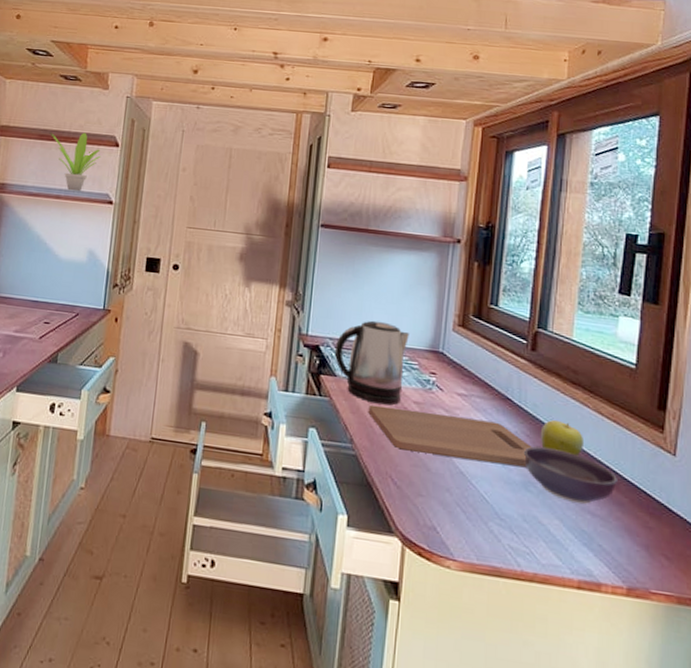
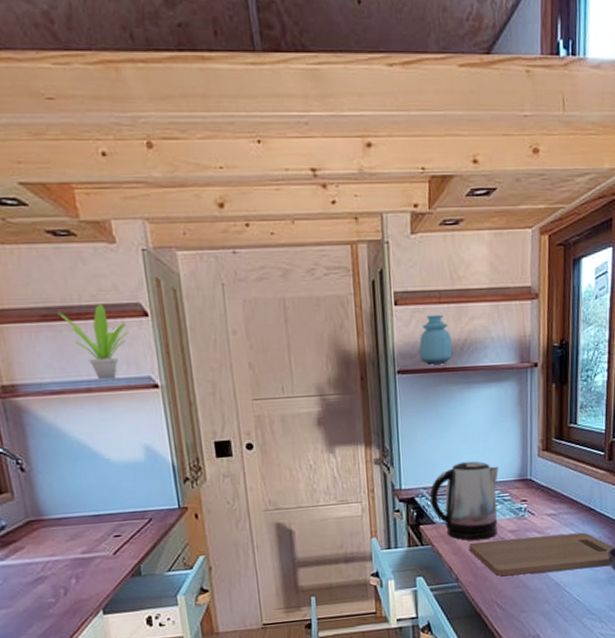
jar: none [344,180,377,226] -> present [419,314,453,366]

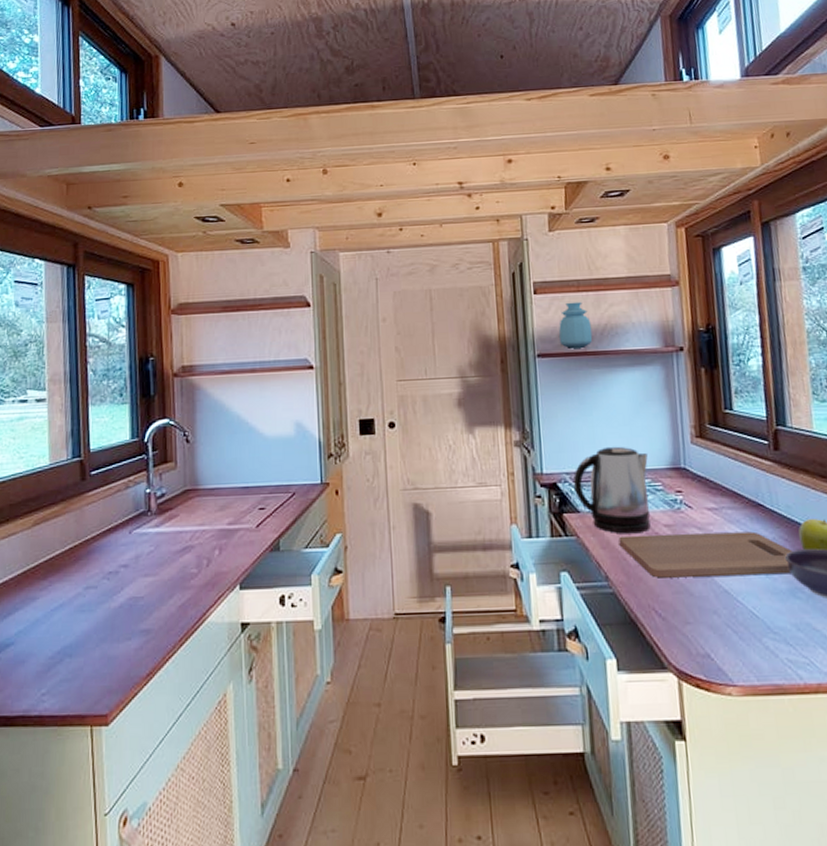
potted plant: present [53,304,130,380] -> none [232,297,293,362]

